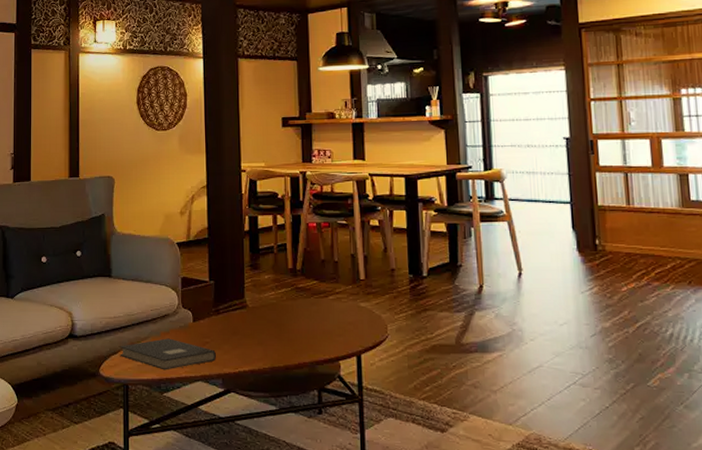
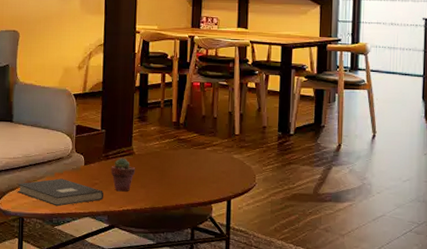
potted succulent: none [222,312,251,351] -> present [111,158,136,192]

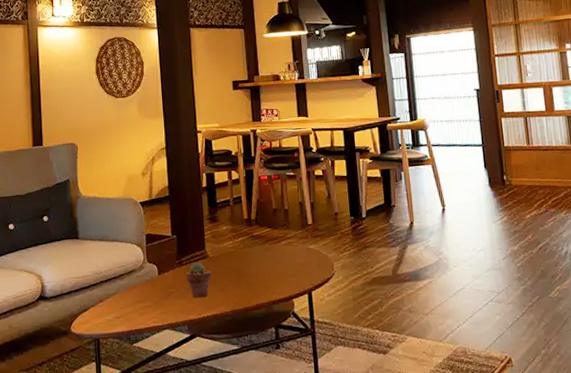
book: present [17,178,104,207] -> none [89,292,182,323]

